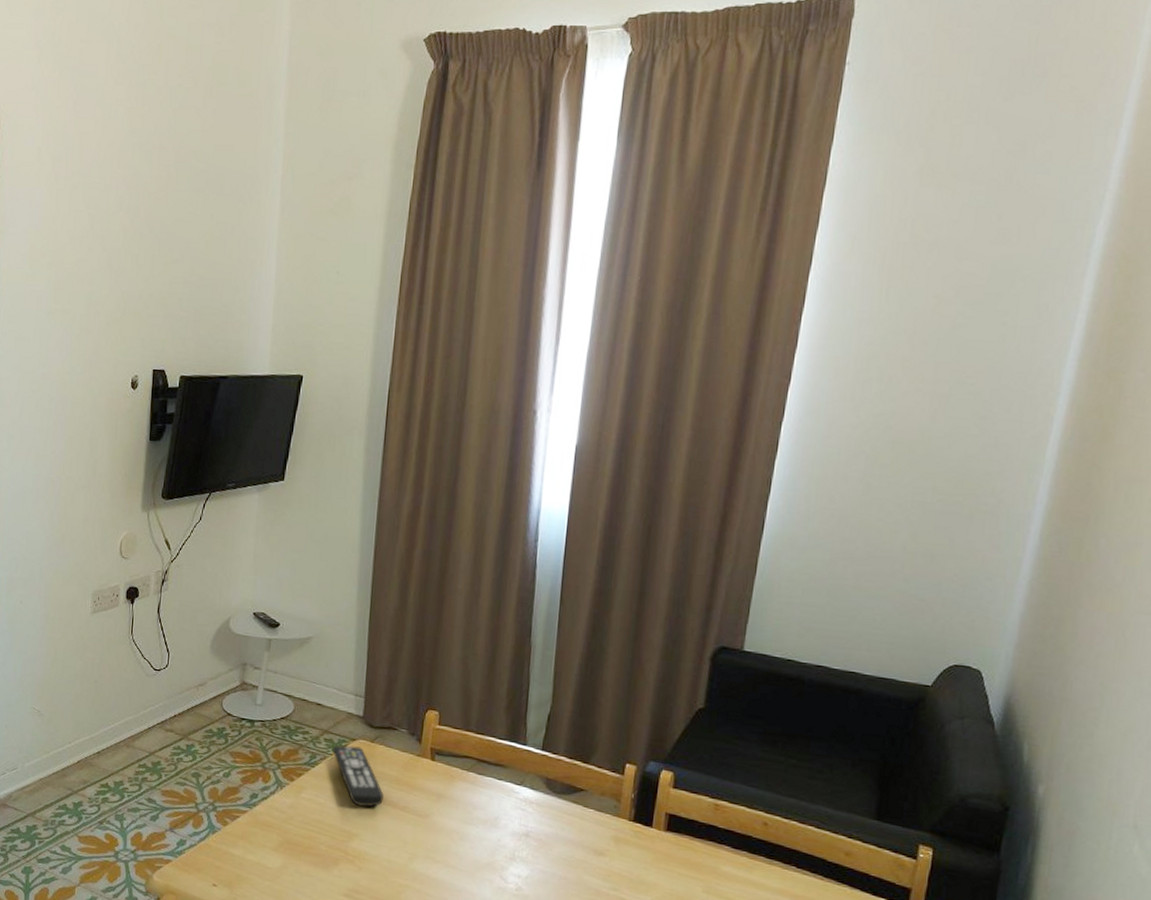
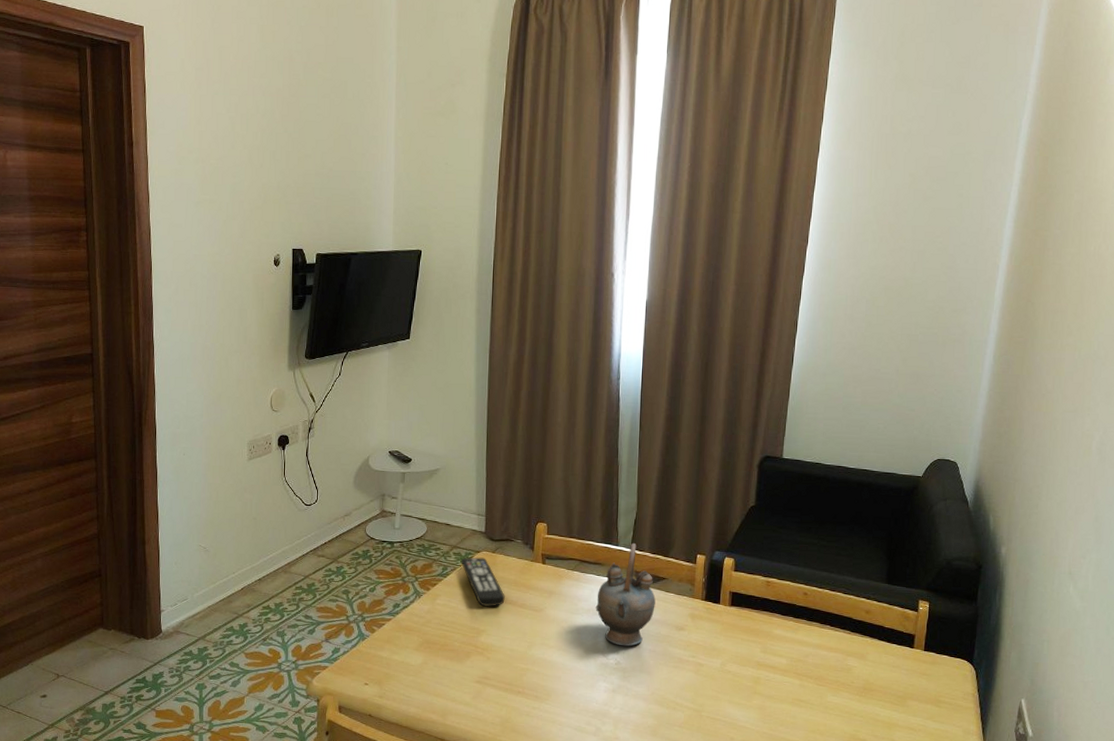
teapot: none [494,743,570,870] -> present [595,543,656,647]

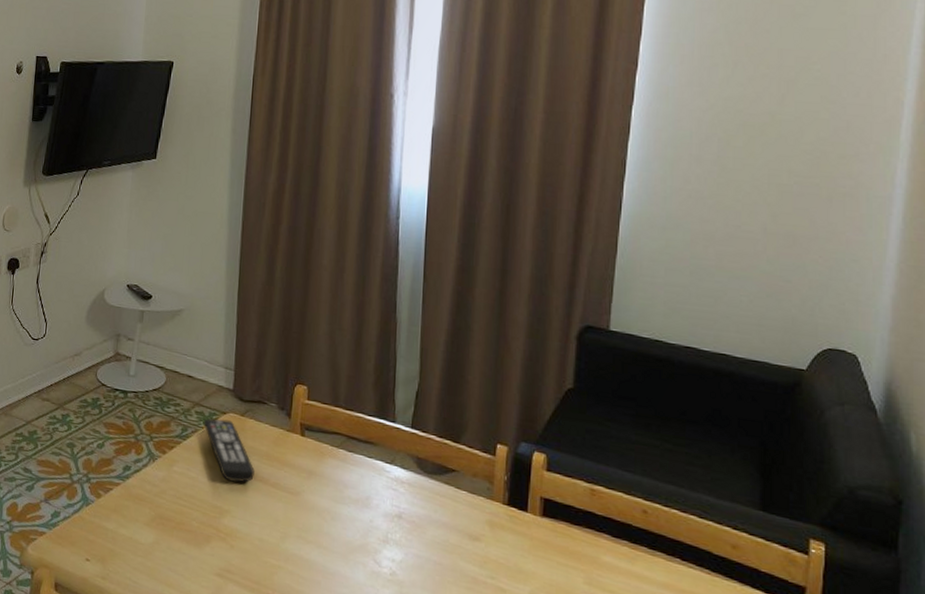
teapot: present [595,543,656,647] -> none [365,421,443,554]

